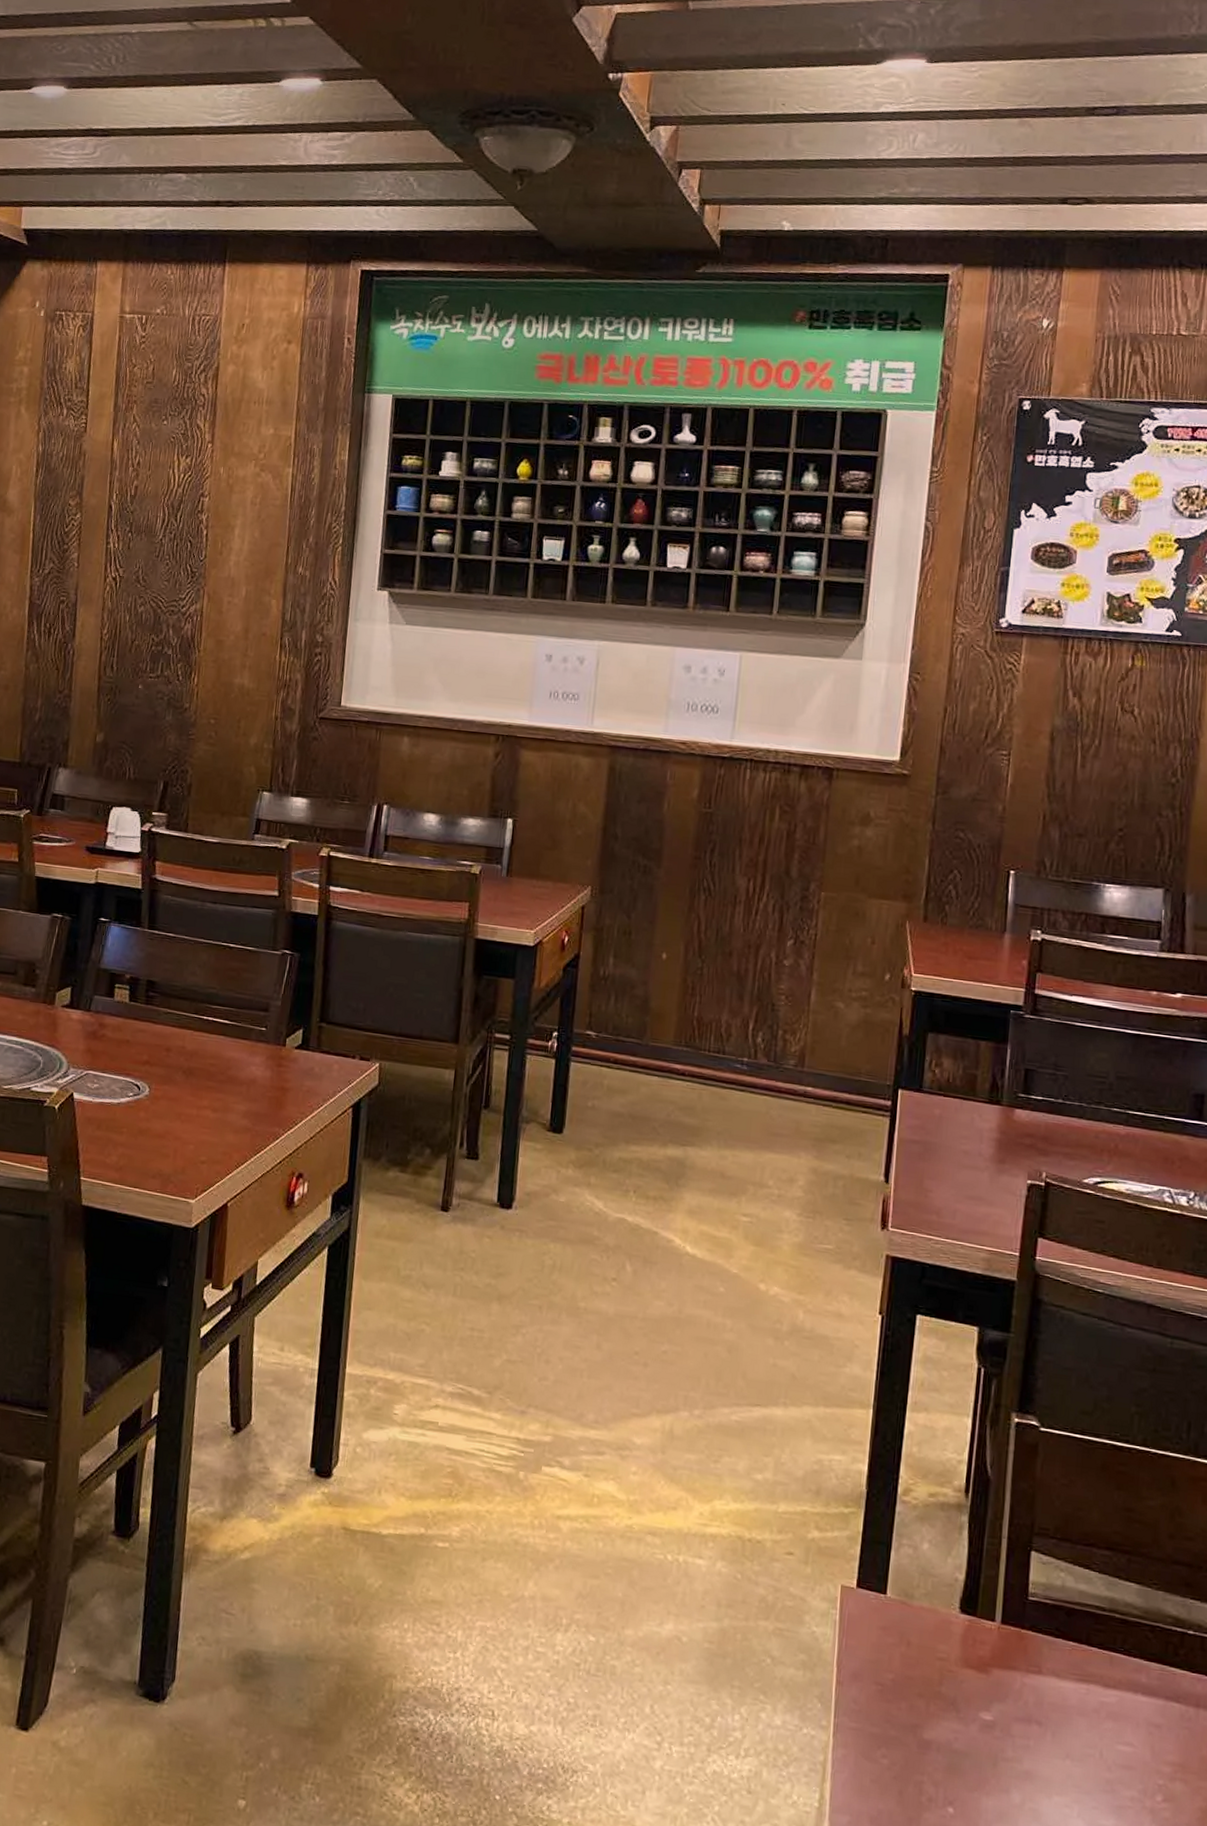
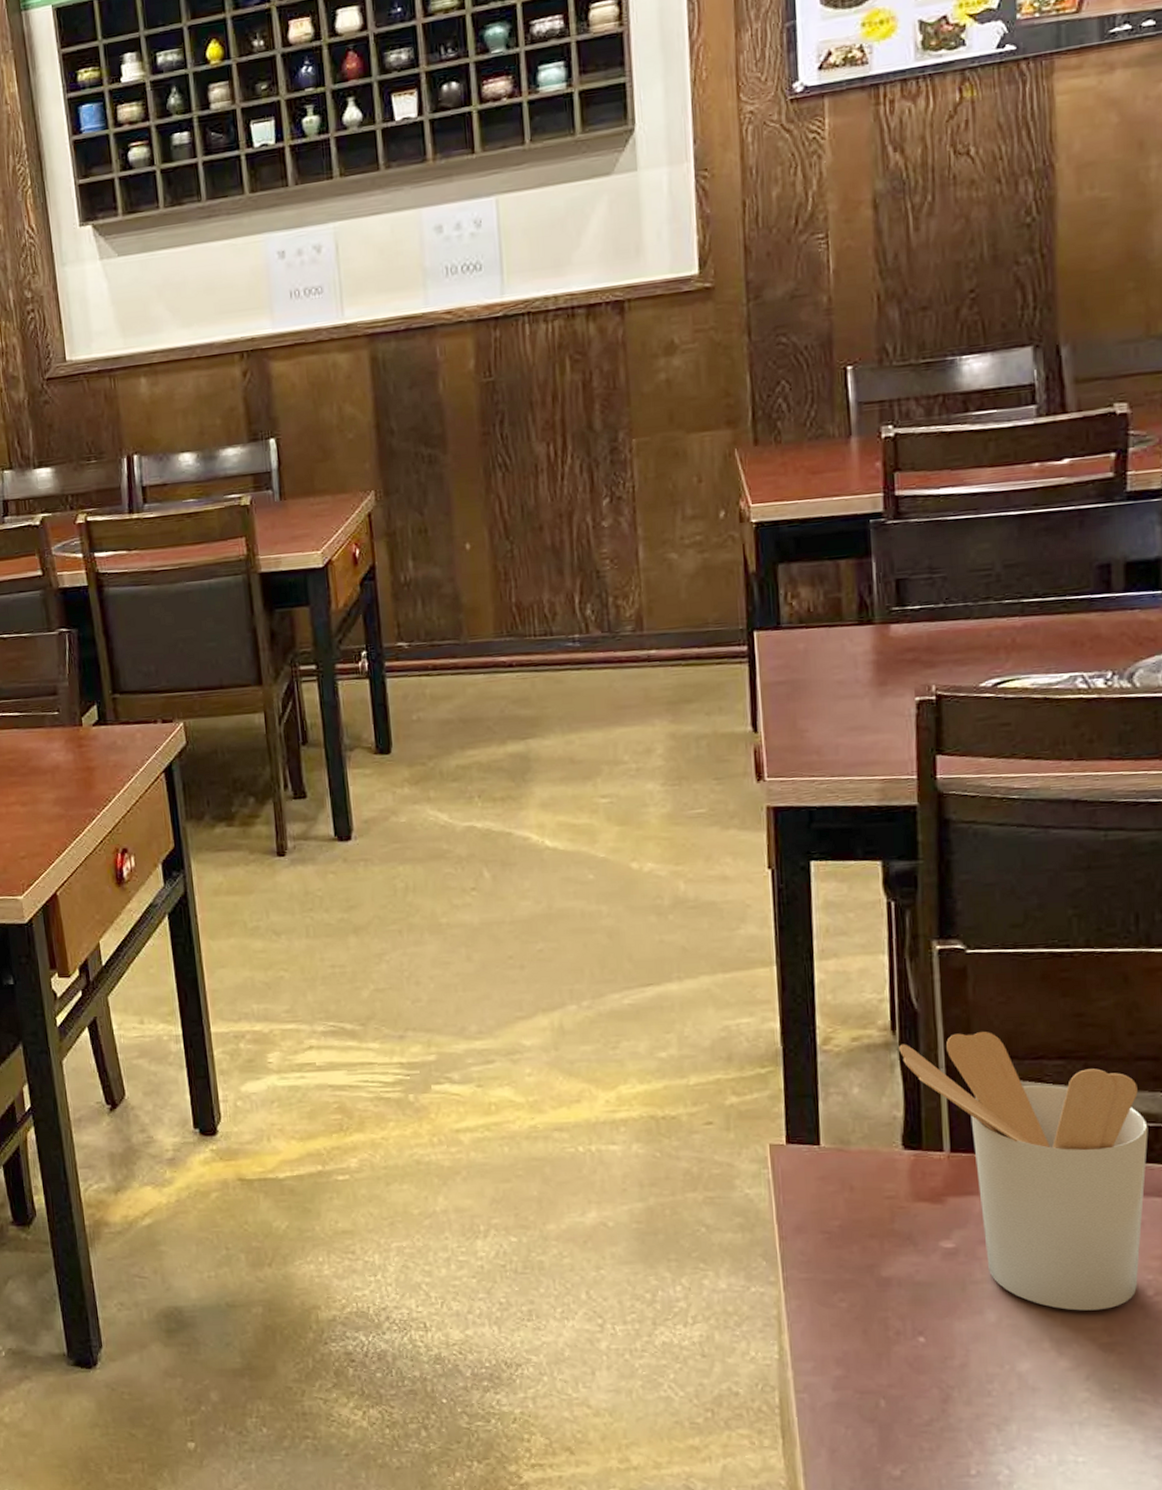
utensil holder: none [969,1507,1176,1808] -> present [899,1032,1148,1311]

